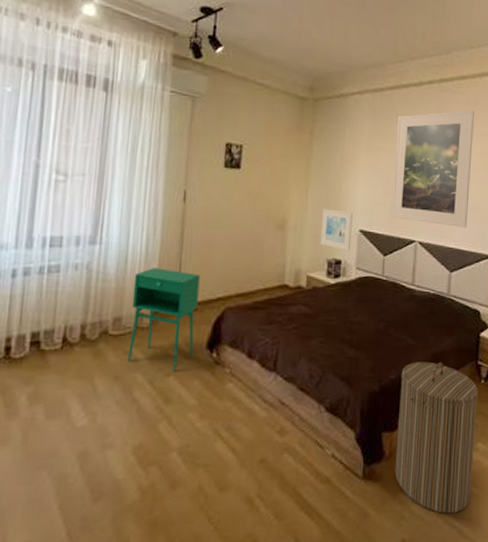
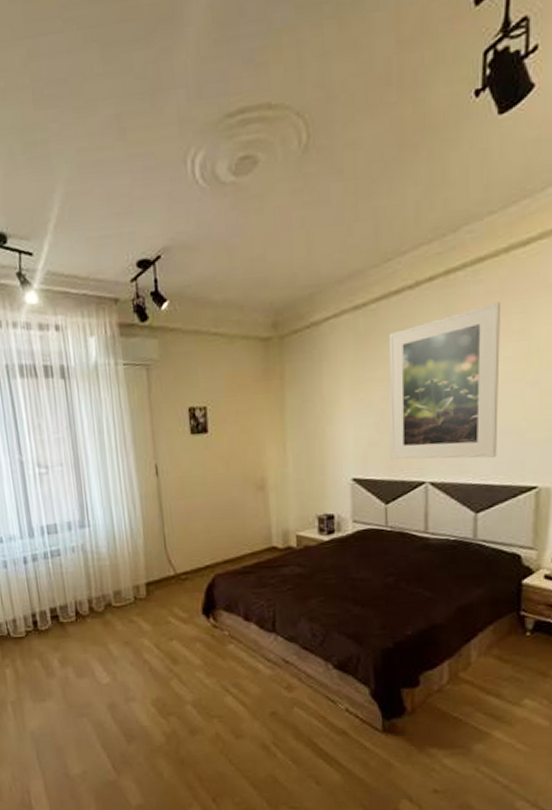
storage cabinet: present [128,268,200,373] -> none [124,543,192,637]
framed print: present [320,208,353,251] -> none [305,460,344,504]
laundry hamper: present [395,361,479,514] -> none [419,615,523,769]

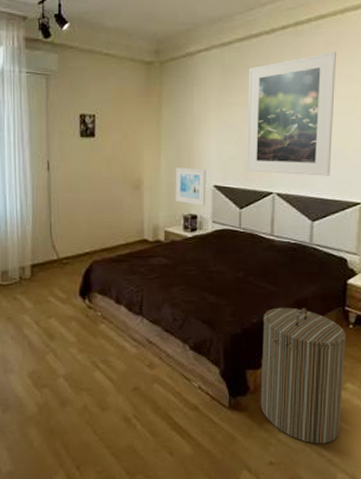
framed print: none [305,460,344,504] -> present [175,167,206,206]
laundry hamper: none [419,615,523,769] -> present [260,307,347,444]

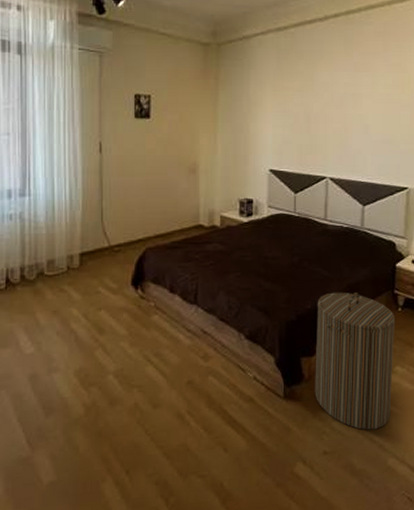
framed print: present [175,167,206,206] -> none [231,151,262,191]
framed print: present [245,51,336,176] -> none [300,40,384,161]

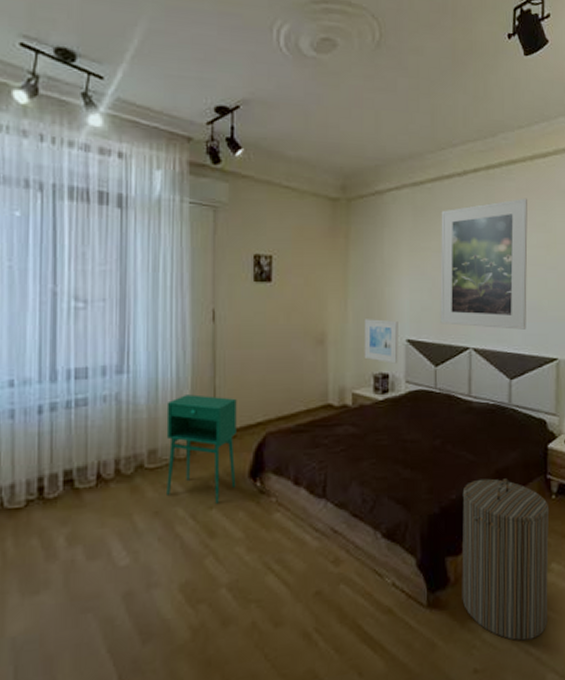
storage cabinet: none [62,215,121,307] -> present [166,394,237,505]
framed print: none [231,151,262,191] -> present [364,319,398,364]
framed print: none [300,40,384,161] -> present [440,198,528,330]

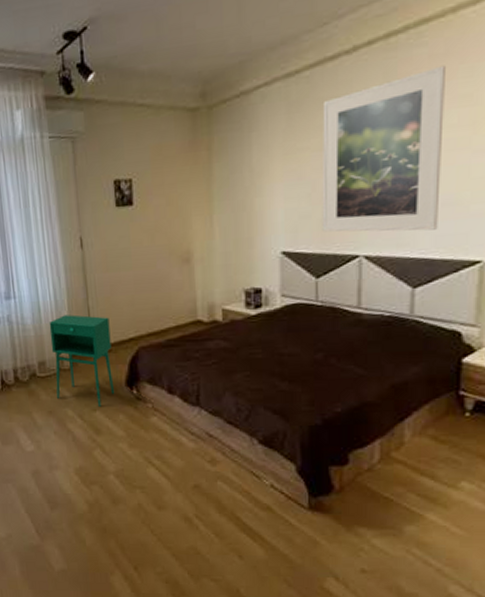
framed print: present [364,319,398,364] -> none [232,232,272,278]
laundry hamper: present [462,478,550,641] -> none [348,393,461,551]

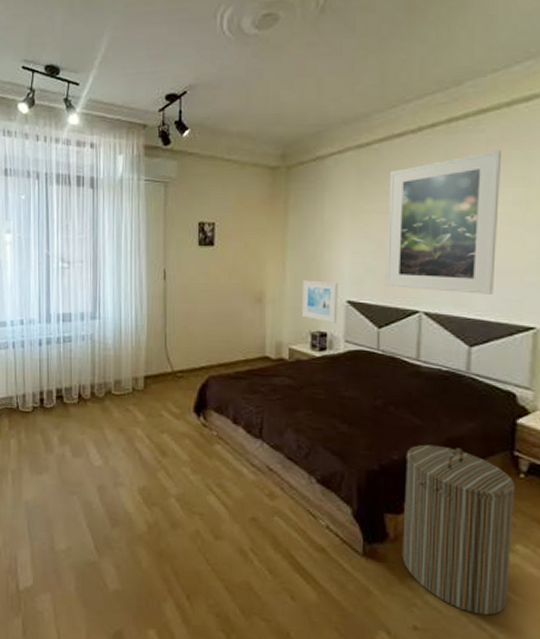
storage cabinet: present [49,314,115,408] -> none [128,339,184,431]
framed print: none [232,232,272,278] -> present [301,280,338,323]
laundry hamper: none [348,393,461,551] -> present [402,444,516,616]

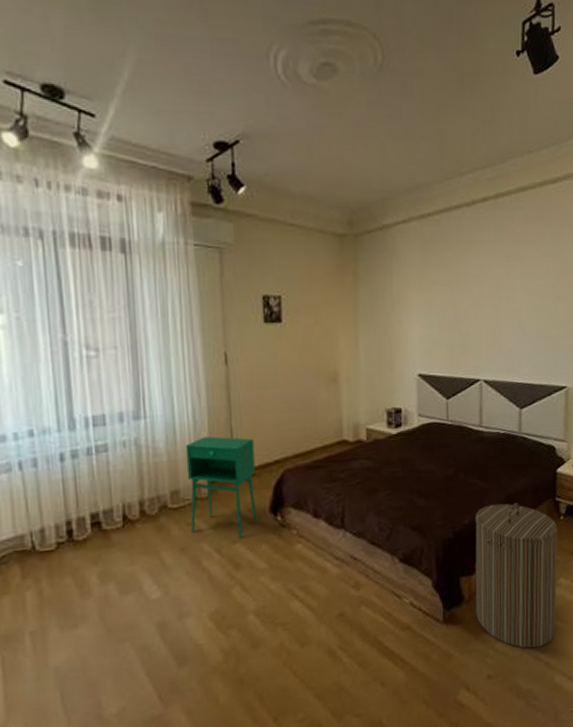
storage cabinet: none [128,339,184,431] -> present [185,436,258,539]
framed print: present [301,280,338,323] -> none [375,355,411,399]
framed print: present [385,150,501,294] -> none [449,226,537,360]

